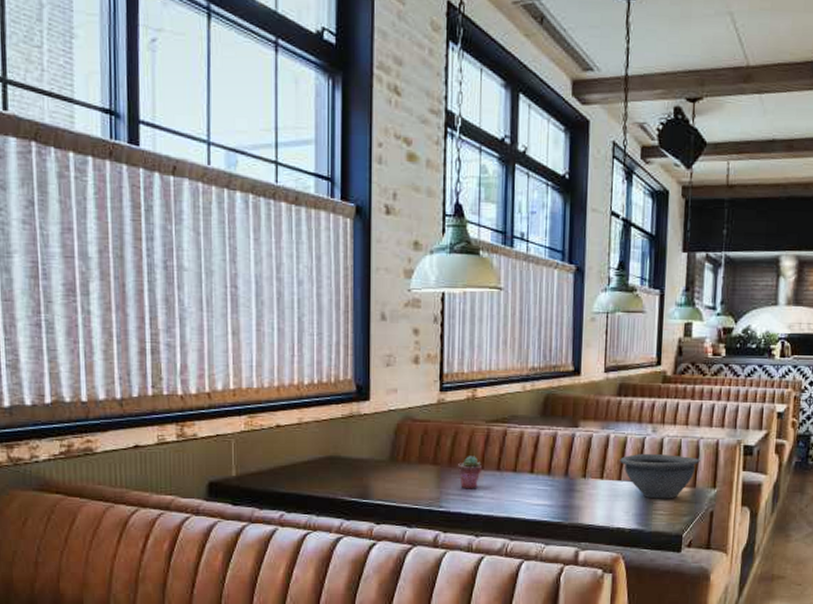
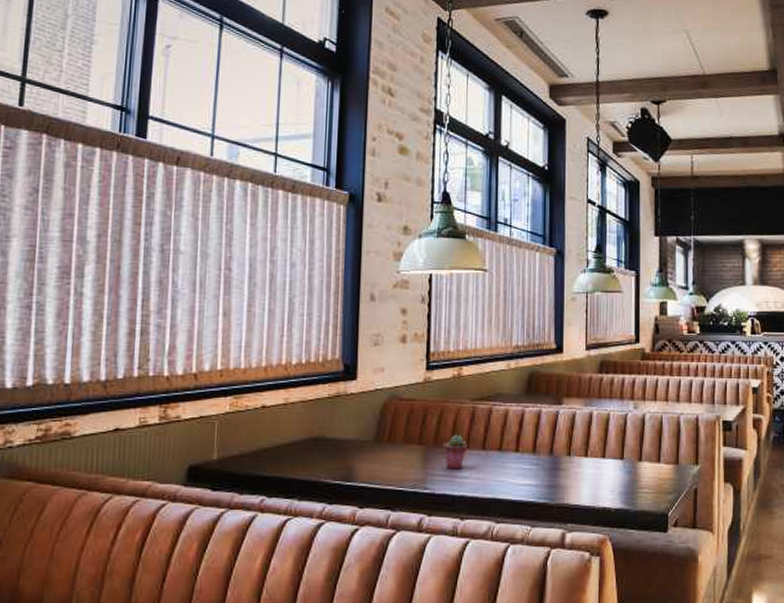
bowl: present [620,453,700,499] -> none [603,430,682,477]

